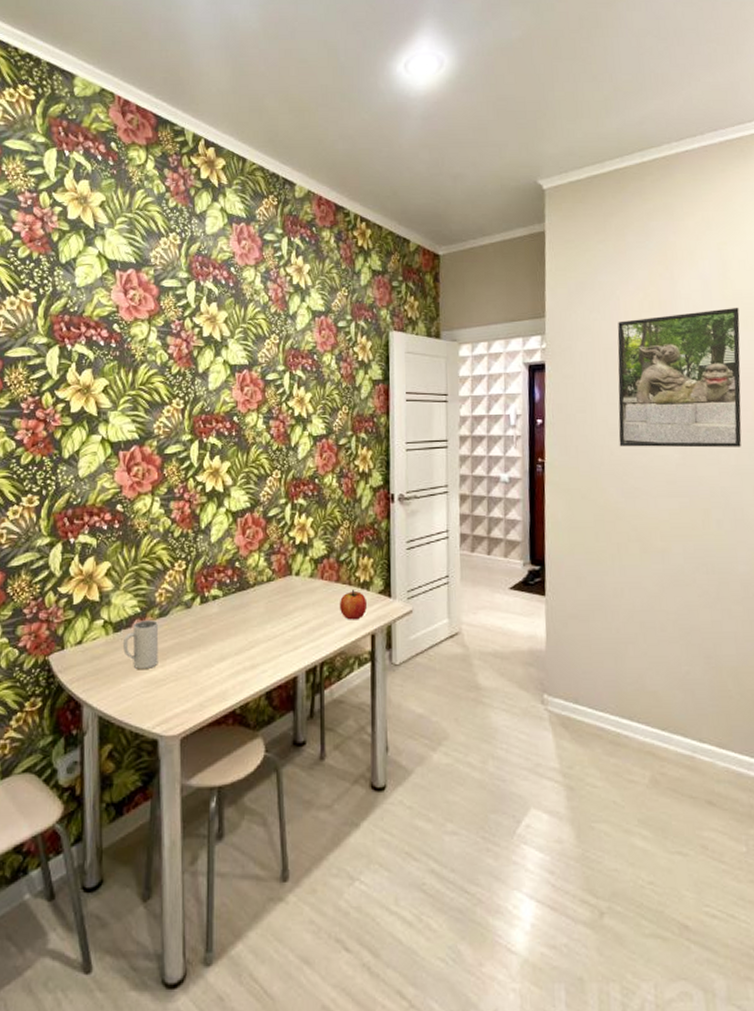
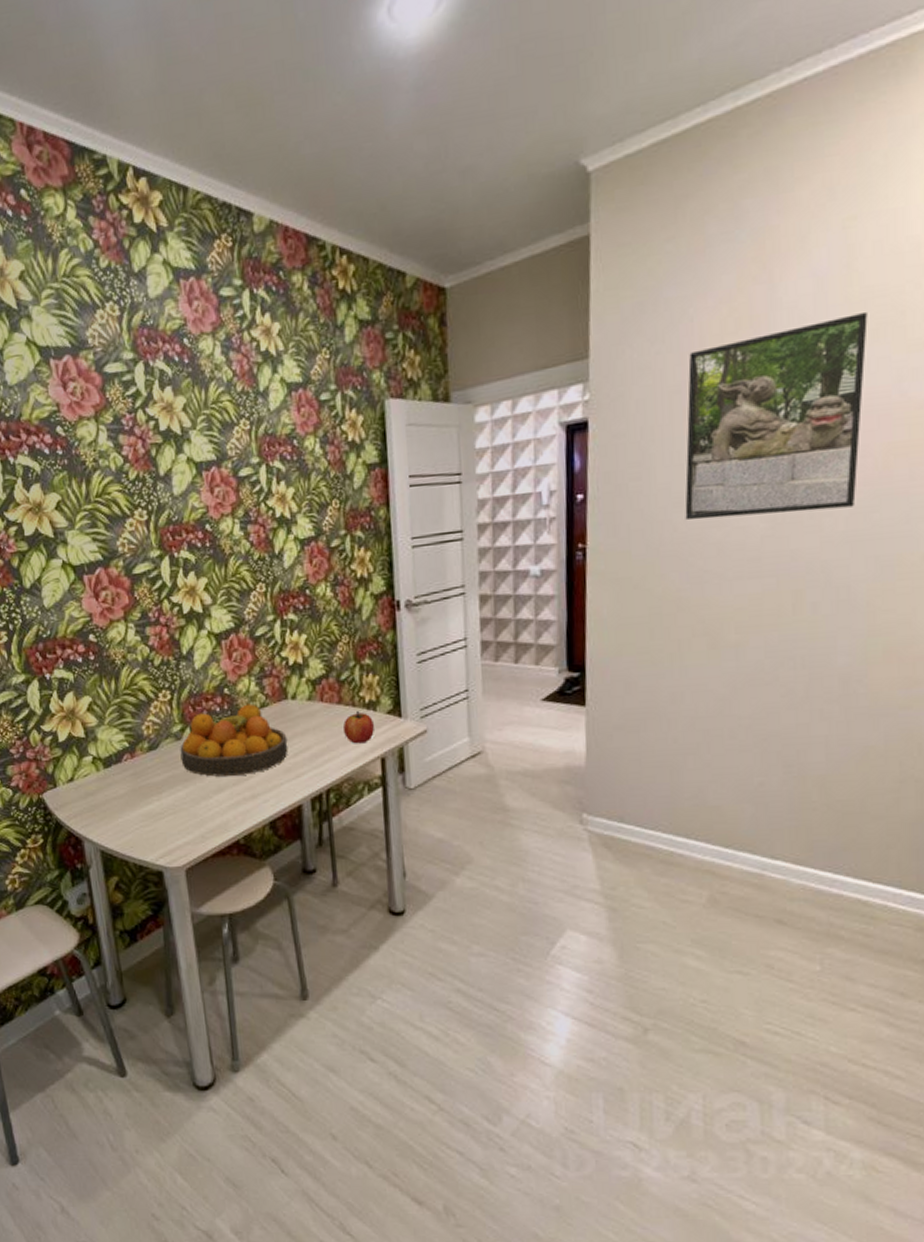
mug: present [122,620,159,669] -> none [114,754,154,803]
fruit bowl: none [188,577,289,645] -> present [180,703,289,777]

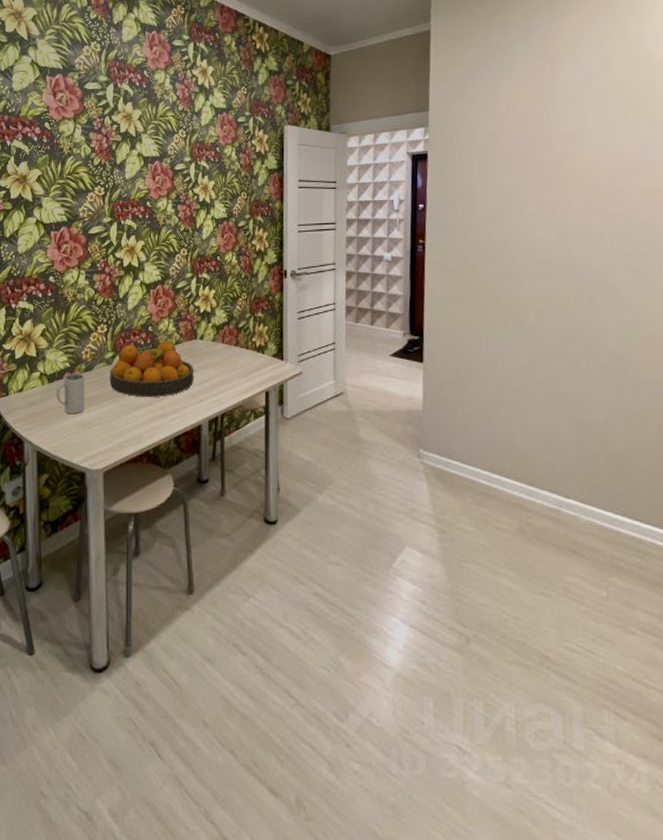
mug: none [114,754,154,803] -> present [55,374,85,414]
apple: present [342,710,374,744] -> none [237,352,262,379]
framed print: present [685,311,868,520] -> none [496,97,620,231]

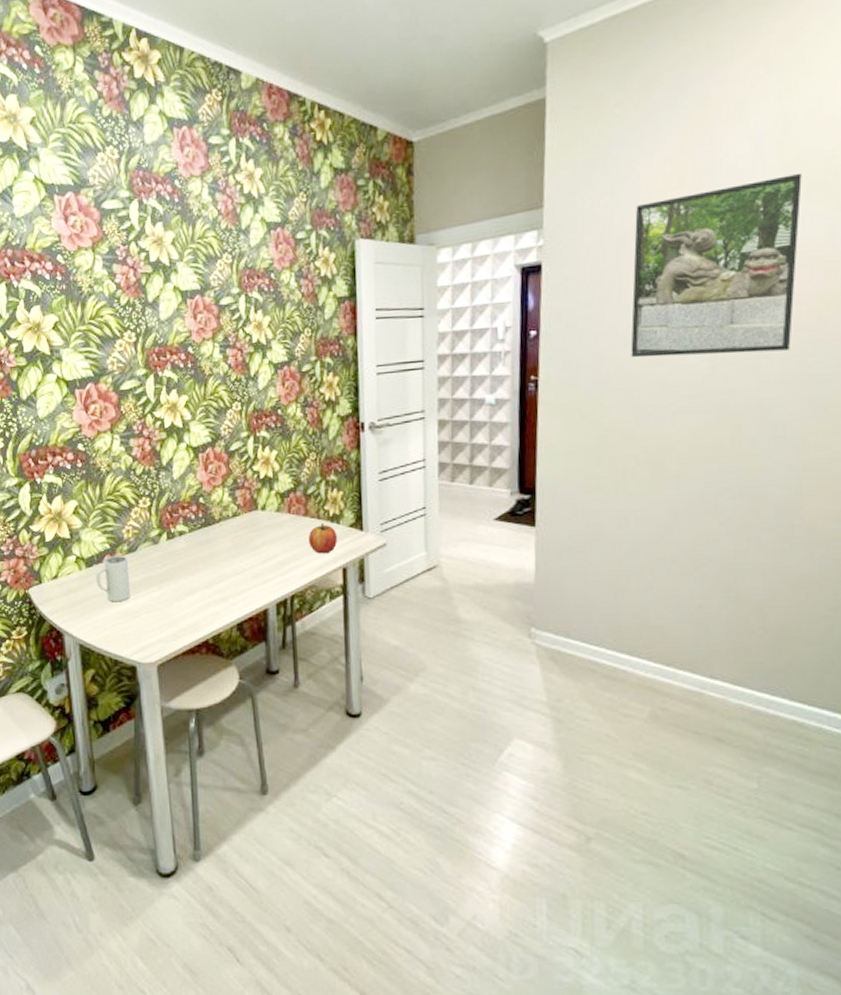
fruit bowl: present [110,340,194,397] -> none [157,513,257,579]
apple: none [237,352,262,379] -> present [308,522,337,554]
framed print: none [496,97,620,231] -> present [630,172,802,358]

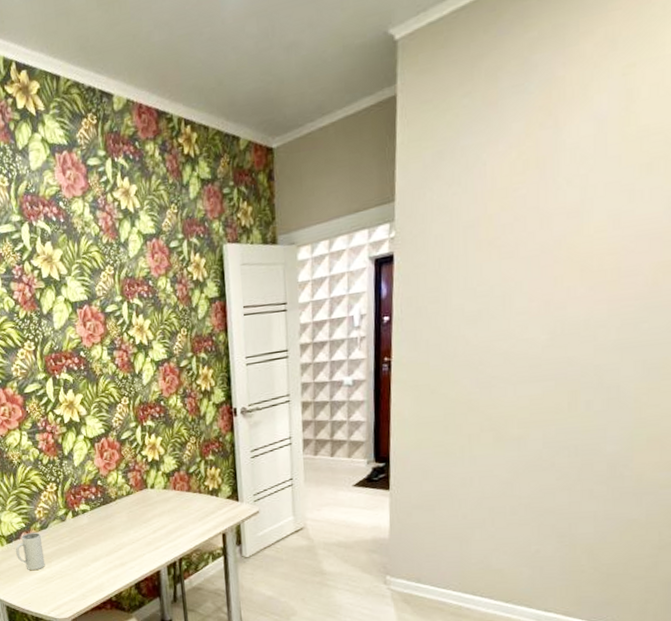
apple: present [308,522,337,554] -> none [191,496,217,523]
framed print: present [630,172,802,358] -> none [476,148,643,335]

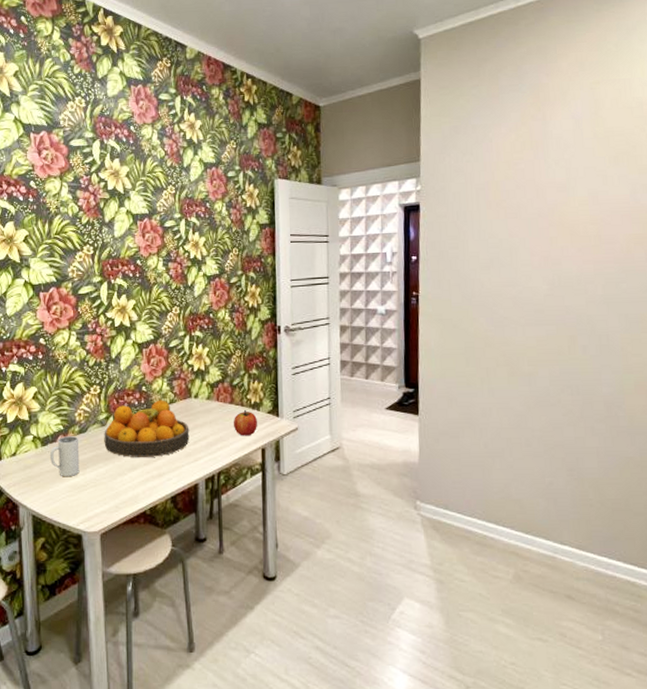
fruit bowl: none [64,492,149,549] -> present [104,400,190,457]
apple: none [191,496,217,523] -> present [233,409,257,436]

